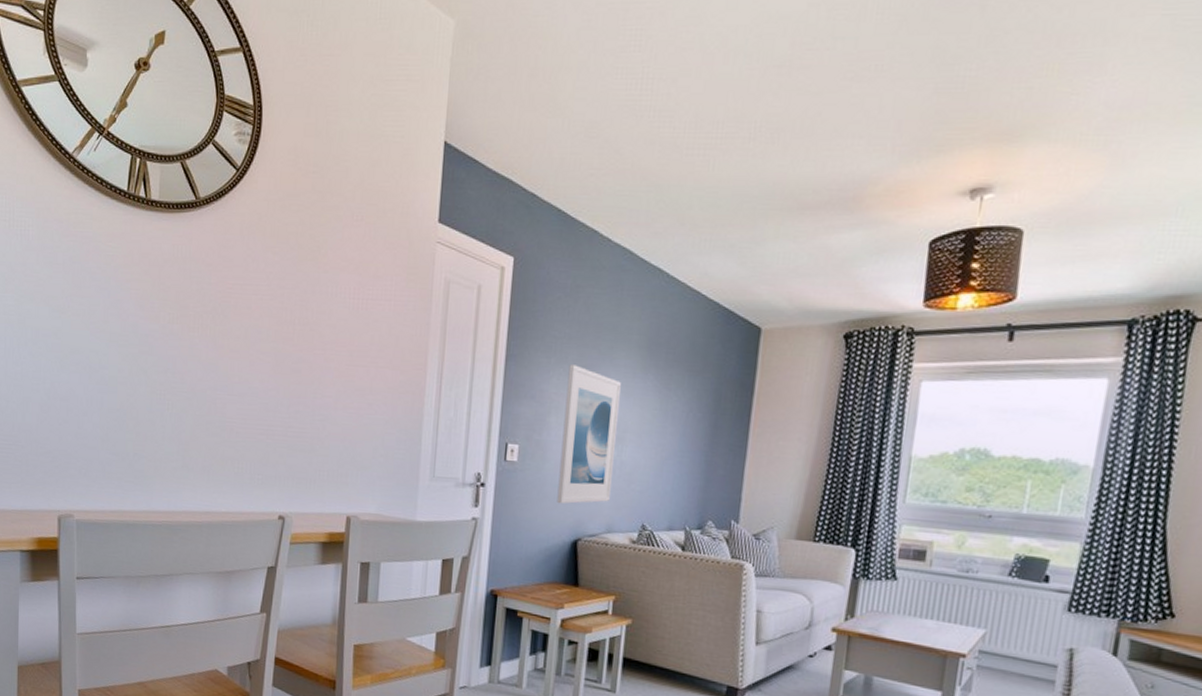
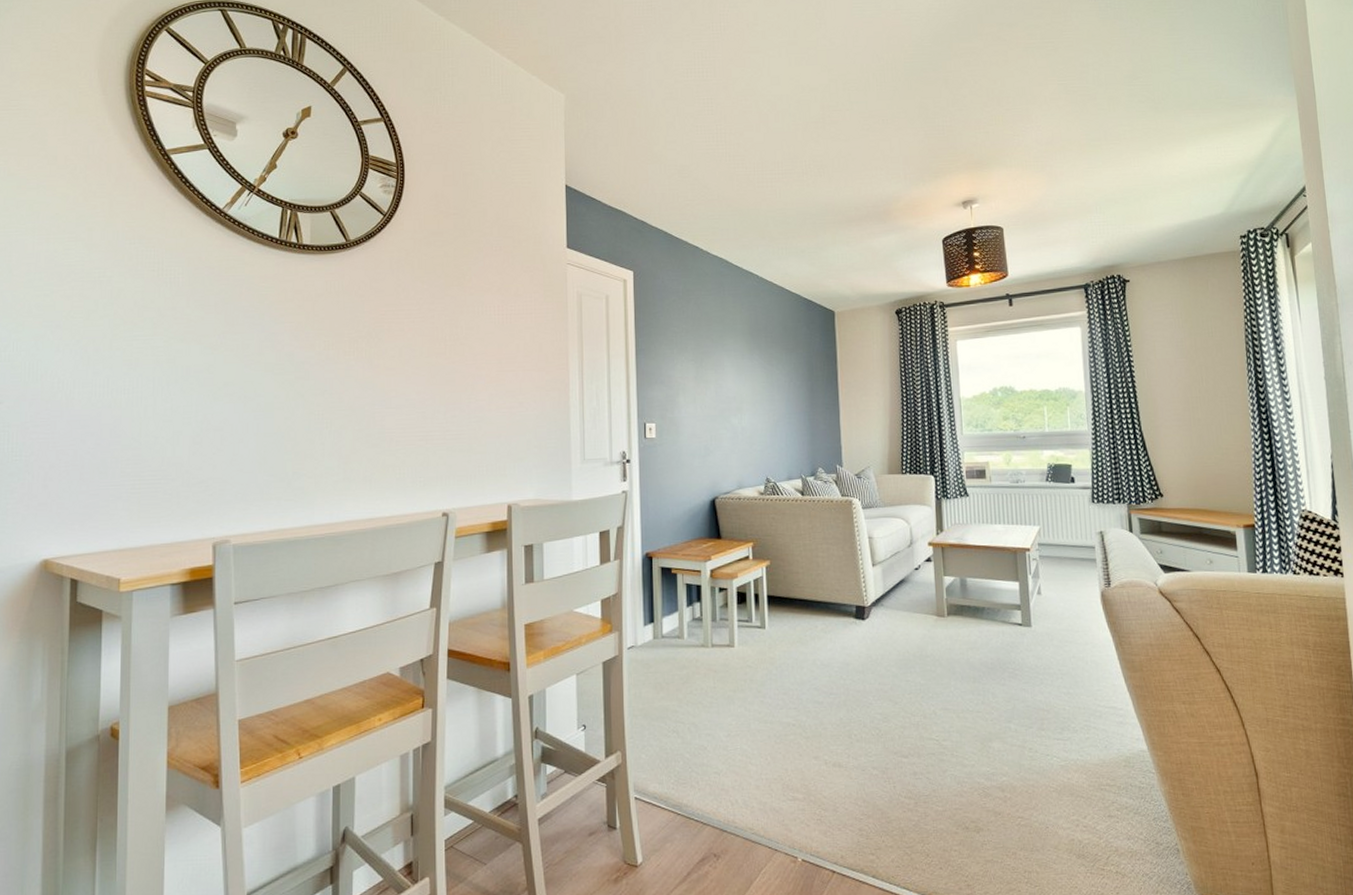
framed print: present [557,364,621,504] -> none [689,353,737,470]

